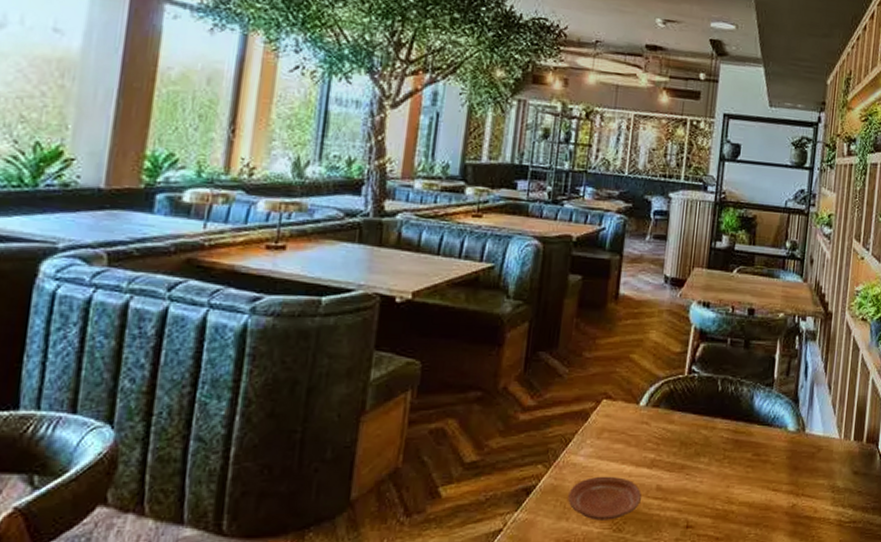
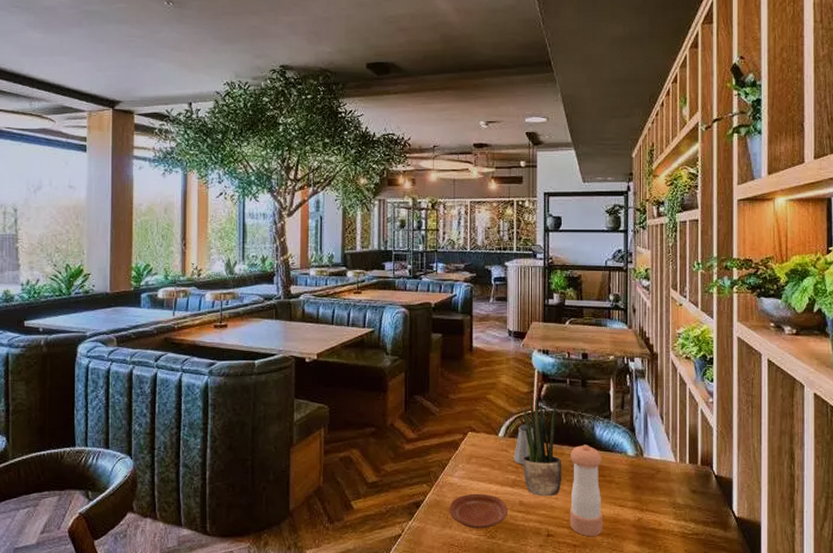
saltshaker: none [655,391,683,441] -> present [513,424,534,465]
potted plant: none [665,358,714,480] -> present [523,397,562,497]
pepper shaker: none [714,417,759,527] -> present [570,444,603,536]

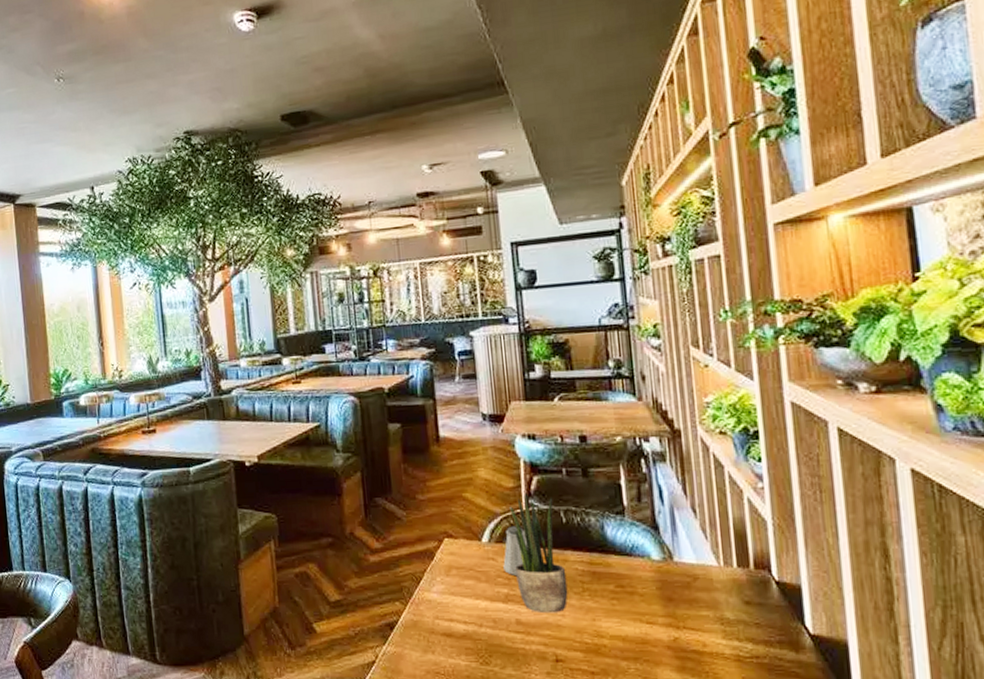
plate: present [449,493,507,529] -> none [429,611,502,654]
pepper shaker: present [570,444,603,536] -> none [576,548,628,661]

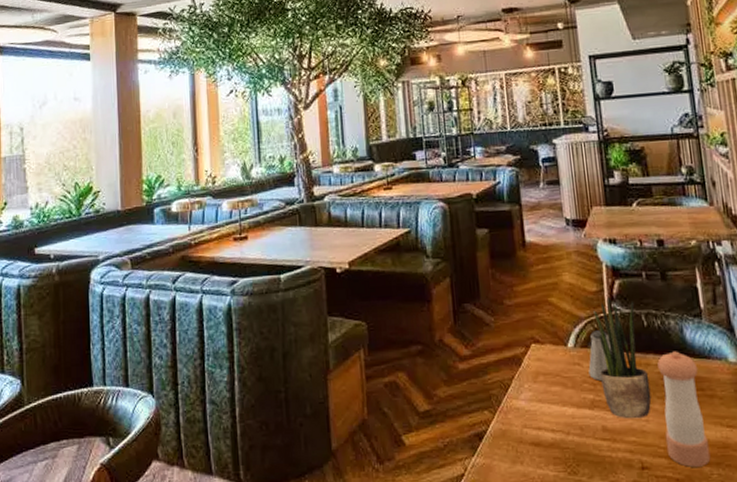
pepper shaker: none [576,548,628,661] -> present [657,351,711,467]

